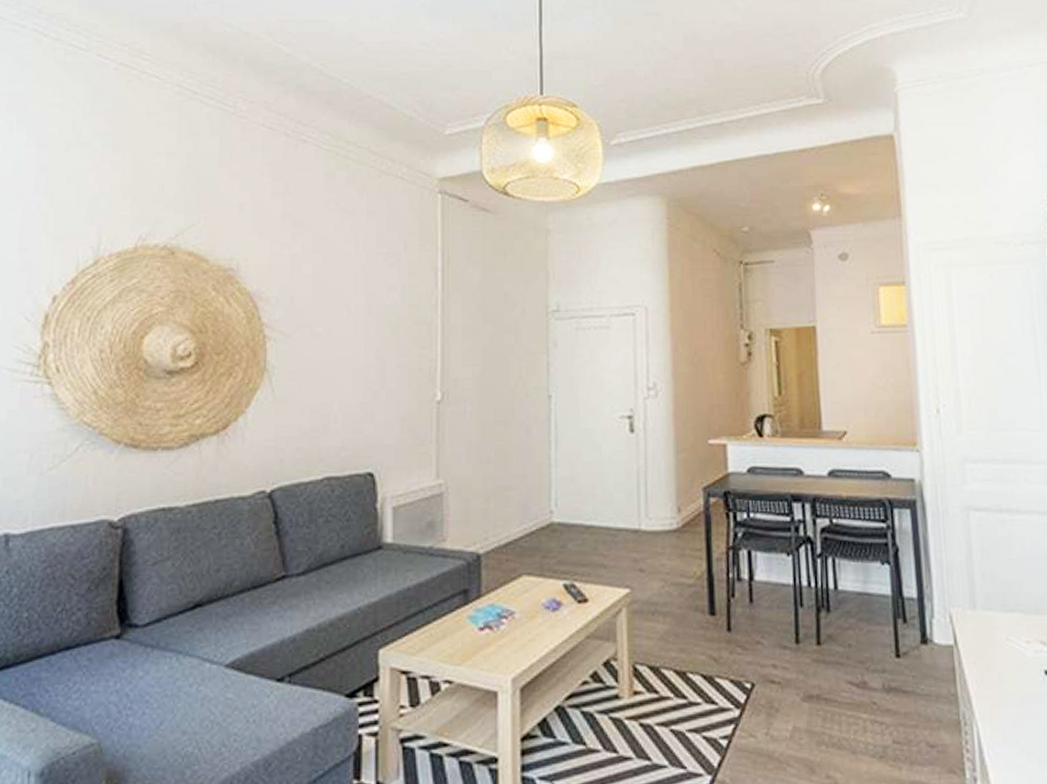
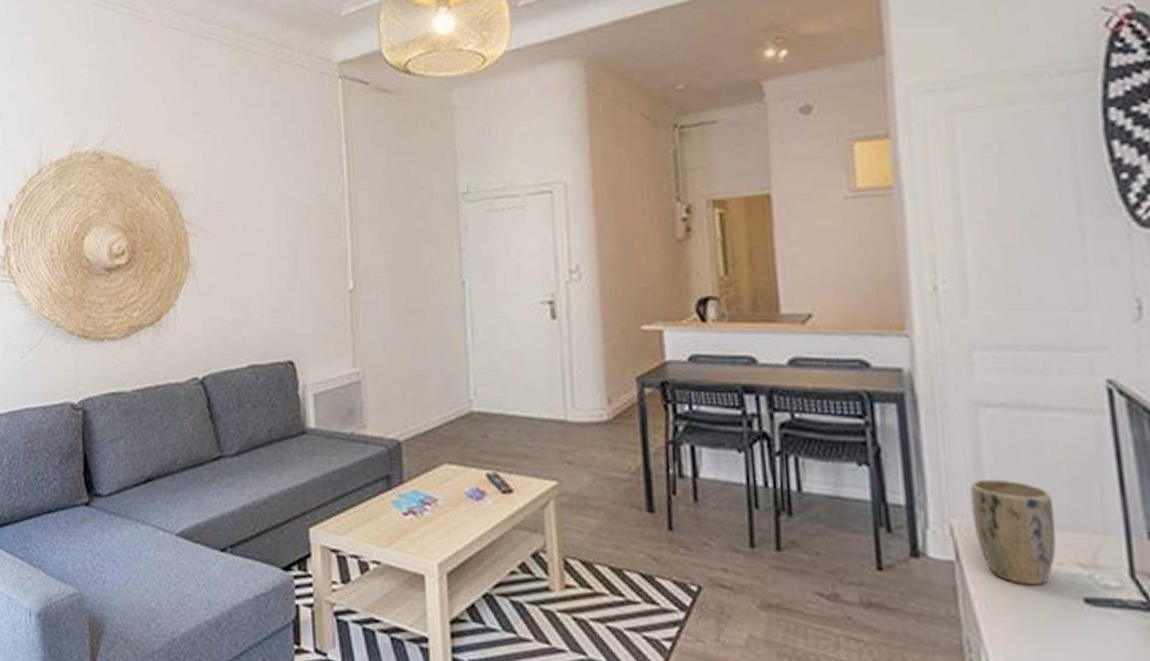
plant pot: none [964,572,1025,662] -> present [970,479,1056,584]

